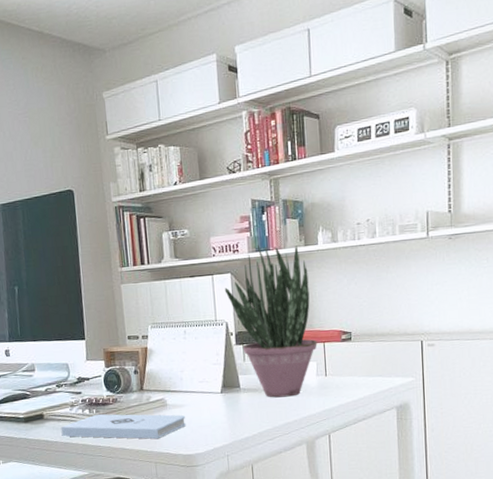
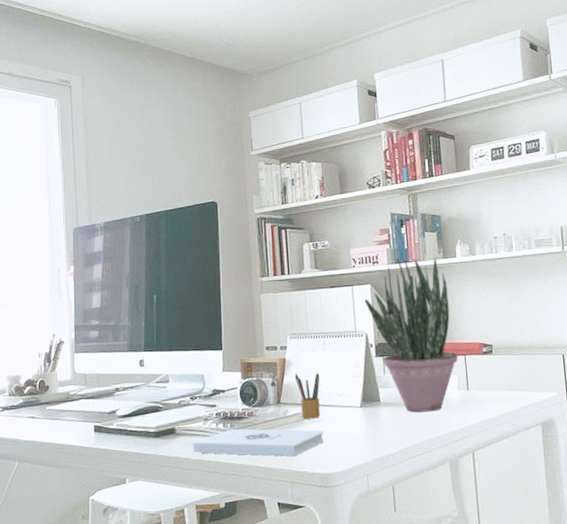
pencil box: none [156,360,182,405] -> present [294,372,320,419]

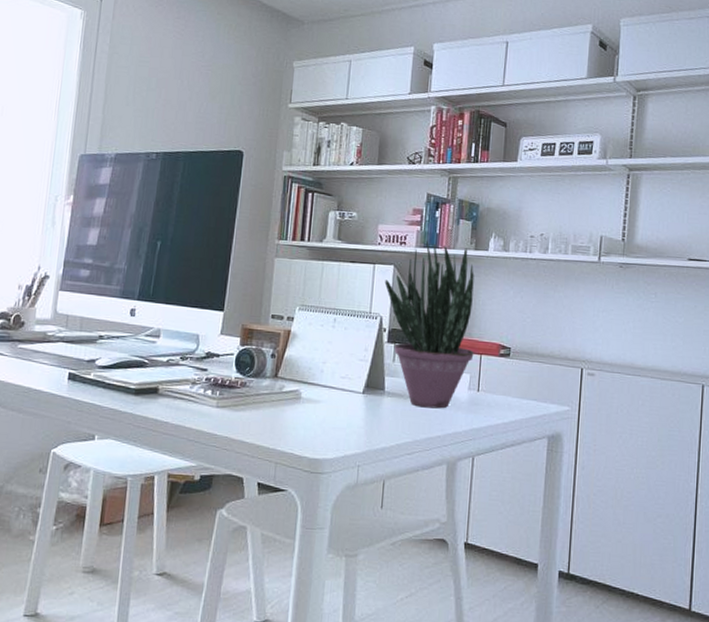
notepad: present [193,428,325,457] -> none [174,397,320,436]
pencil box: present [294,372,320,419] -> none [297,347,325,399]

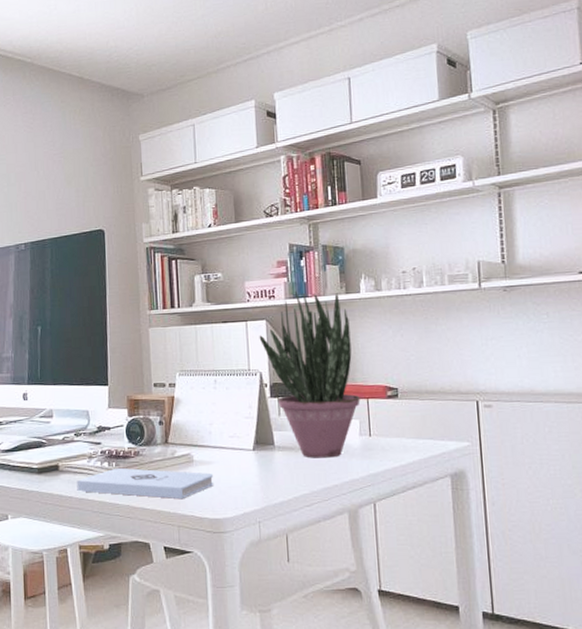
notepad: none [174,397,320,436] -> present [77,468,214,500]

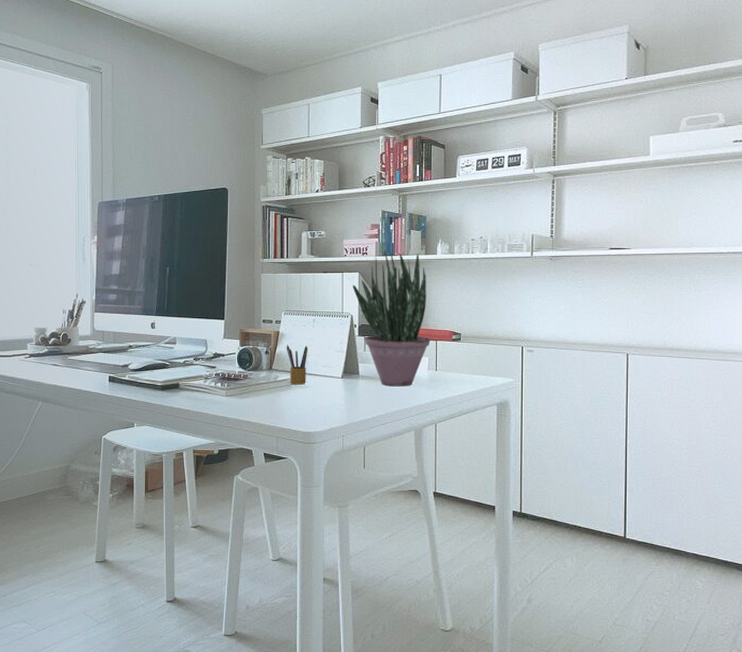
notepad: present [77,468,214,500] -> none [194,389,308,416]
pencil box: none [183,412,211,461] -> present [286,344,308,385]

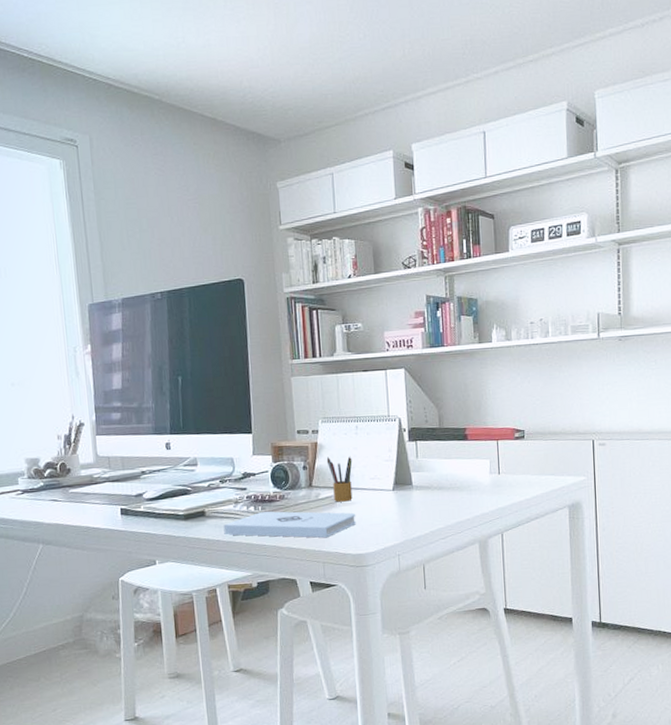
notepad: none [194,389,308,416] -> present [223,511,357,538]
potted plant: present [352,250,431,387] -> none [398,341,491,496]

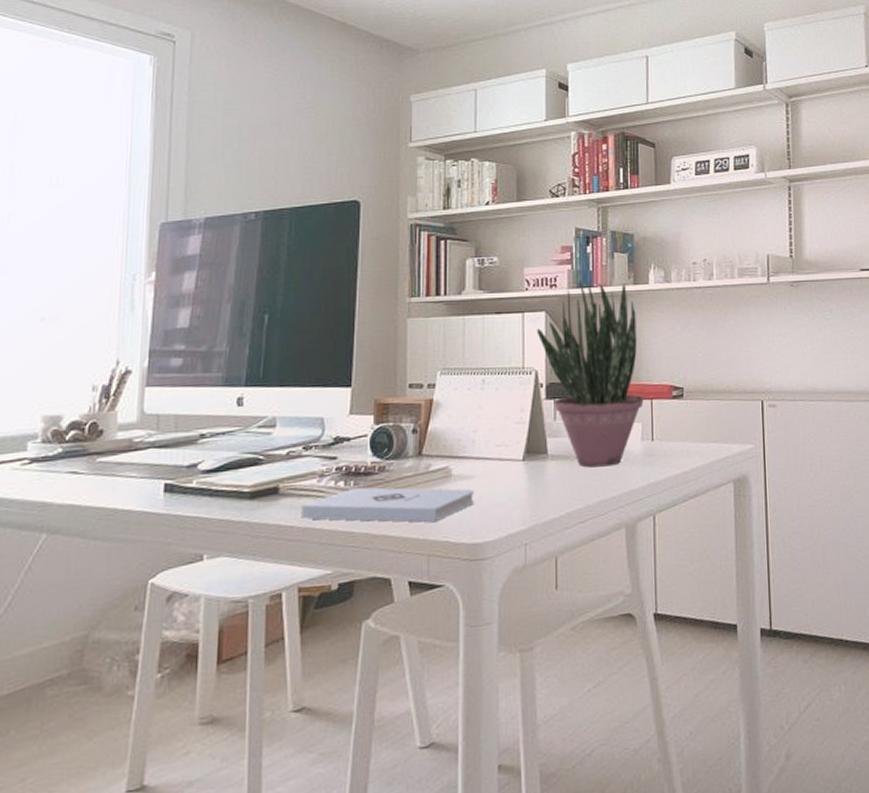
pencil box: present [326,456,353,502] -> none [443,417,475,476]
potted plant: none [398,341,491,496] -> present [536,280,644,468]

